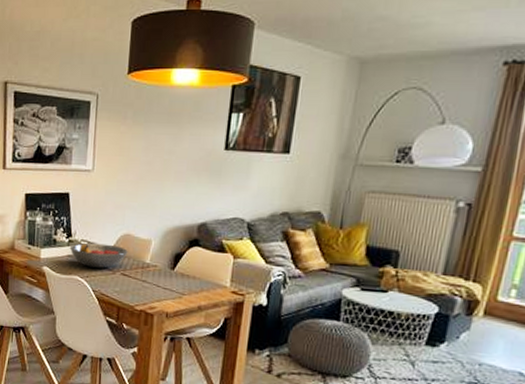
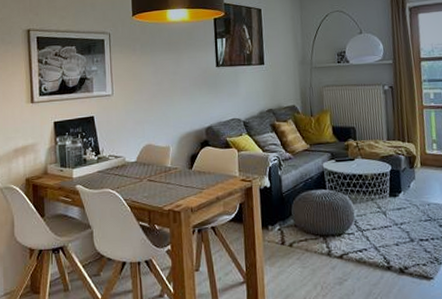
fruit bowl: present [69,243,128,269] -> none [99,155,151,179]

